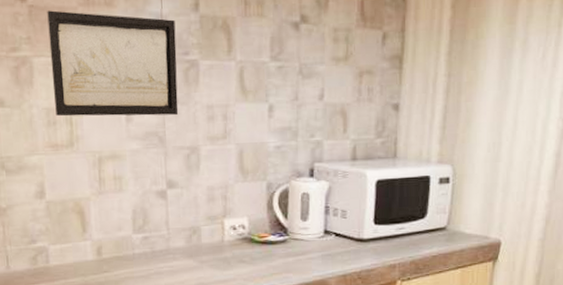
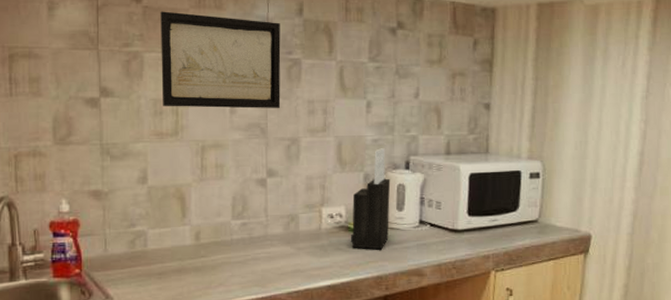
knife block: none [254,155,294,261] -> present [351,148,391,250]

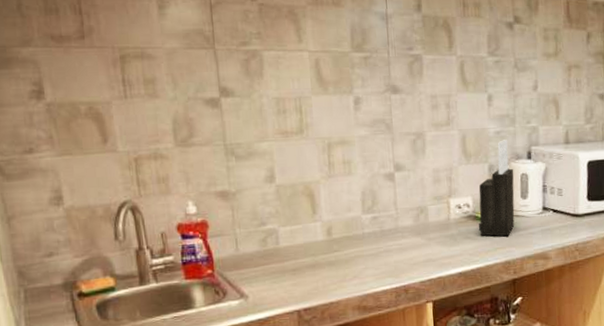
wall art: present [160,11,281,109] -> none [277,8,404,106]

